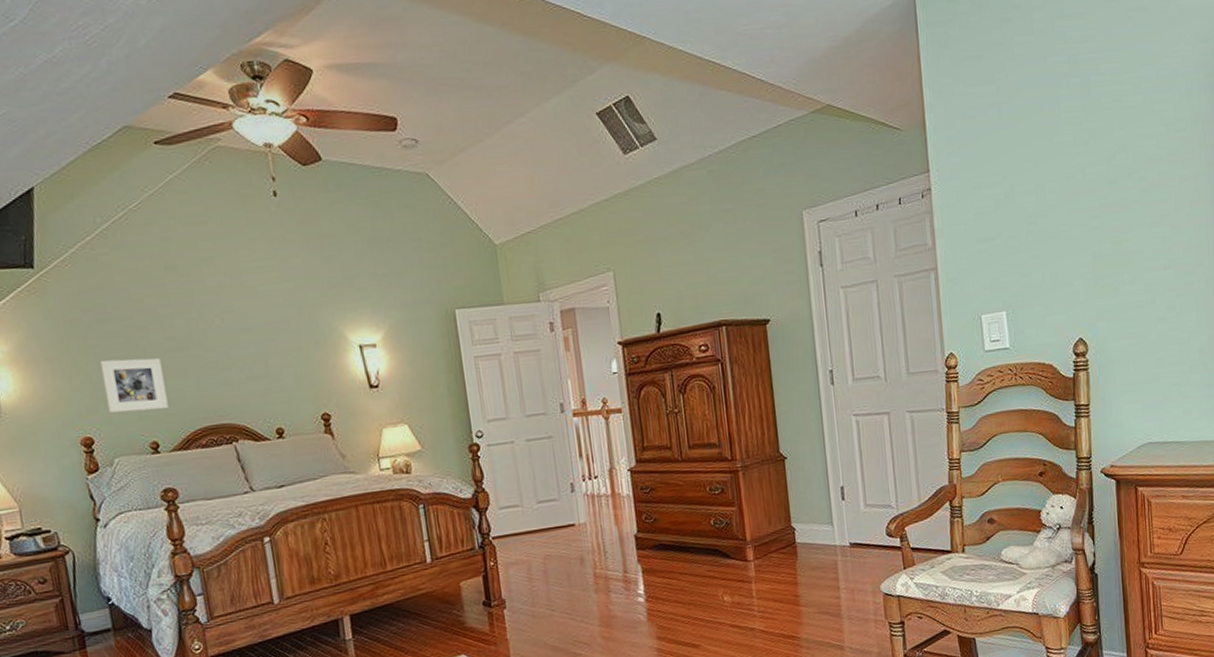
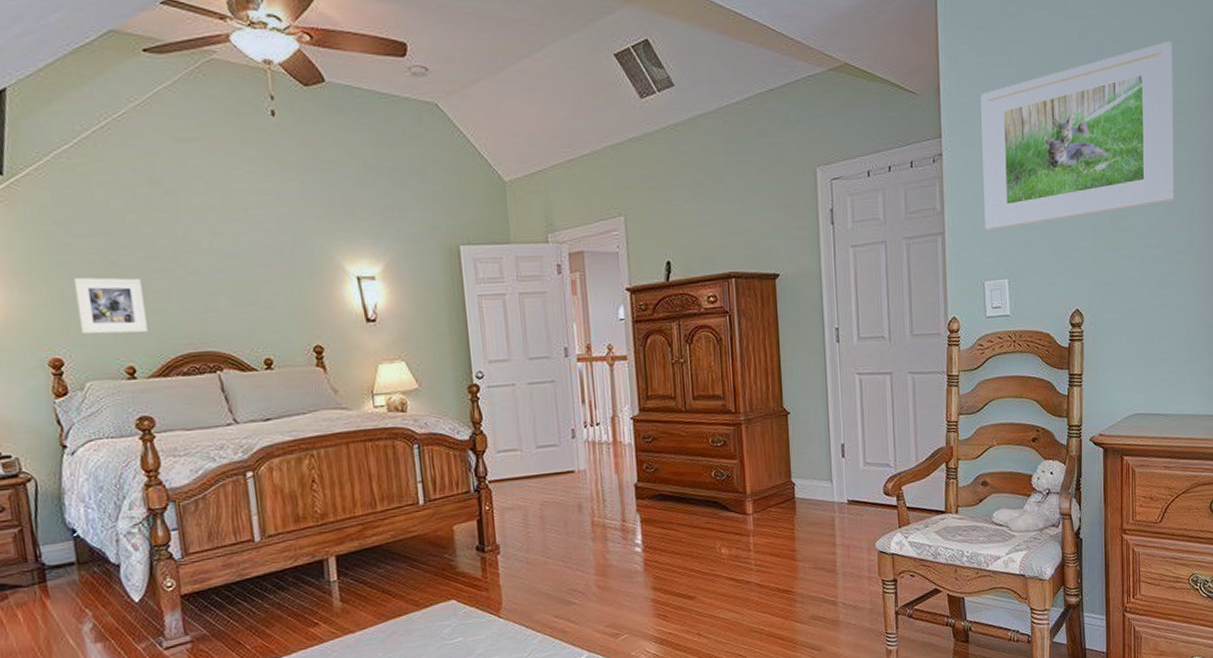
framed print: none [968,56,1179,263] -> present [981,40,1174,230]

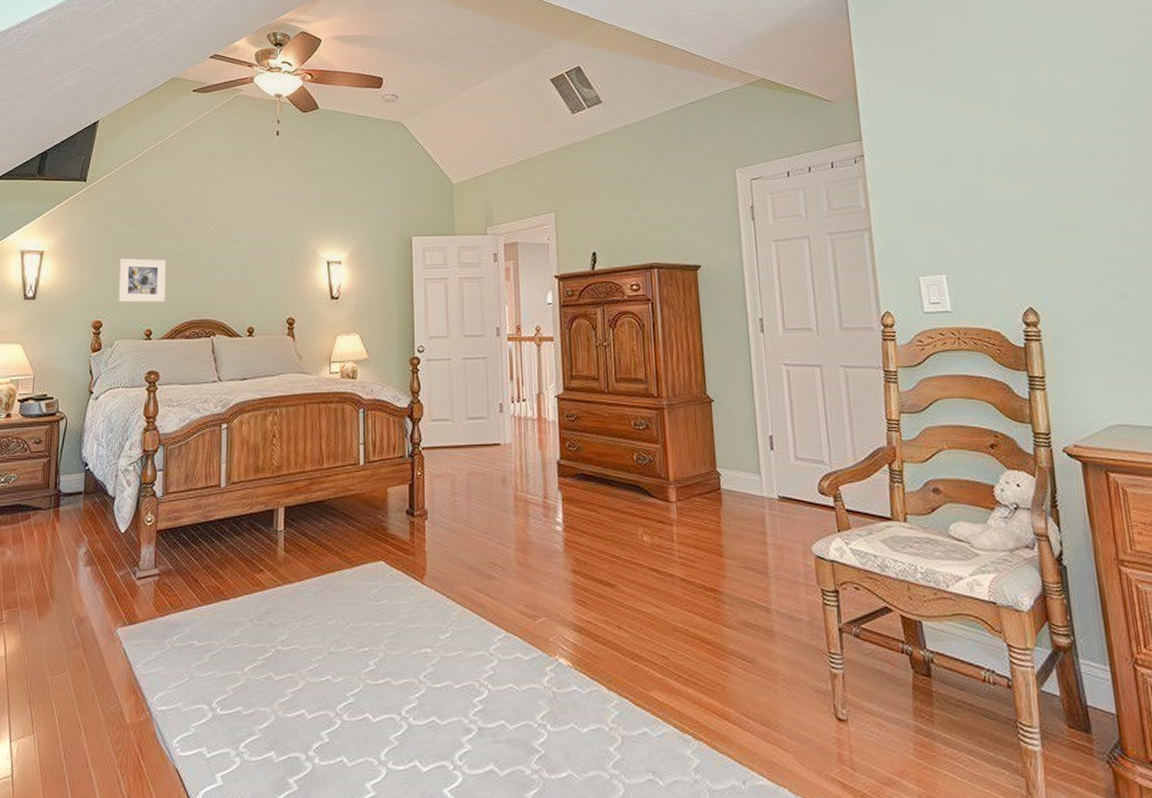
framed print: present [981,40,1174,230] -> none [901,44,1135,227]

